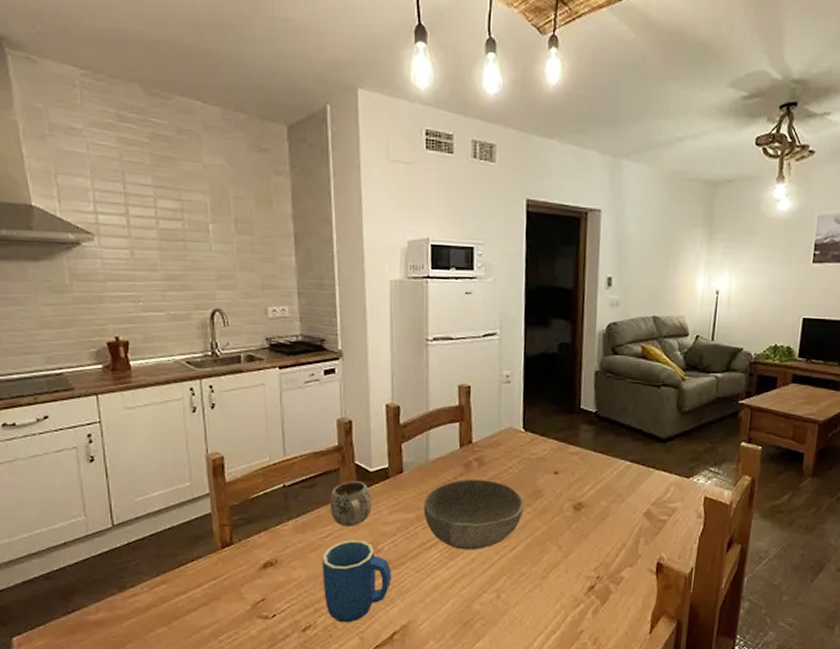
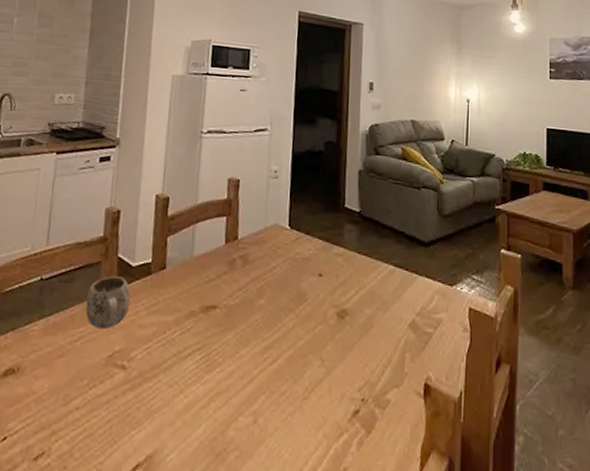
mug: present [321,540,391,623] -> none [64,345,142,451]
bowl: present [423,479,525,550] -> none [183,279,288,362]

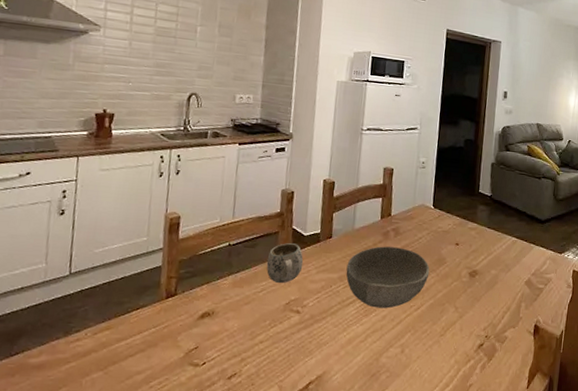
bowl: none [183,279,288,362] -> present [346,246,430,309]

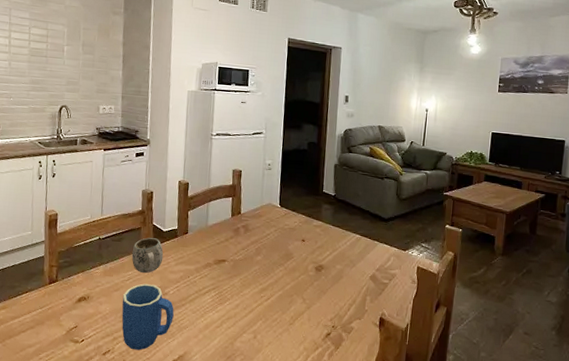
mug: none [251,295,313,372] -> present [121,284,174,351]
bowl: present [346,246,430,309] -> none [201,241,278,298]

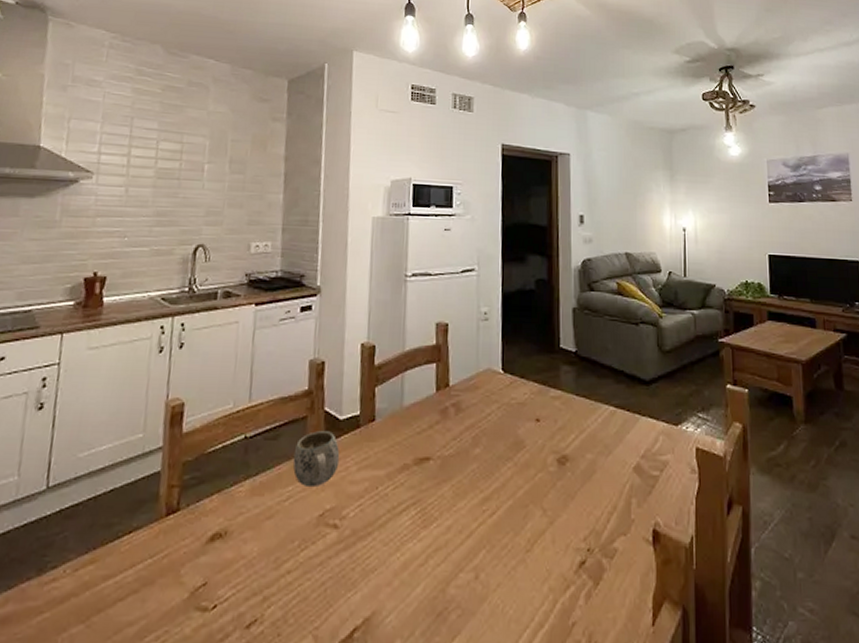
mug: present [121,284,174,351] -> none [276,504,356,616]

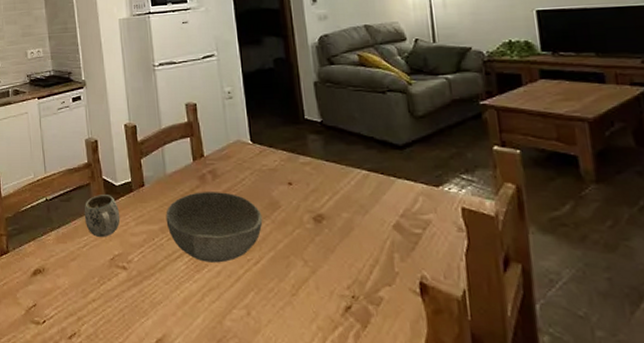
bowl: none [395,428,505,516] -> present [166,192,263,263]

